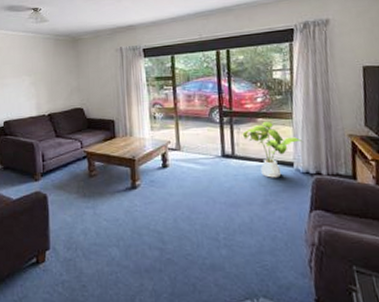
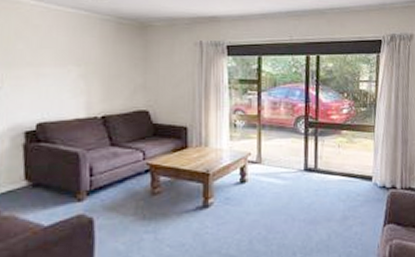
house plant: present [241,122,303,178] -> none [325,134,383,193]

